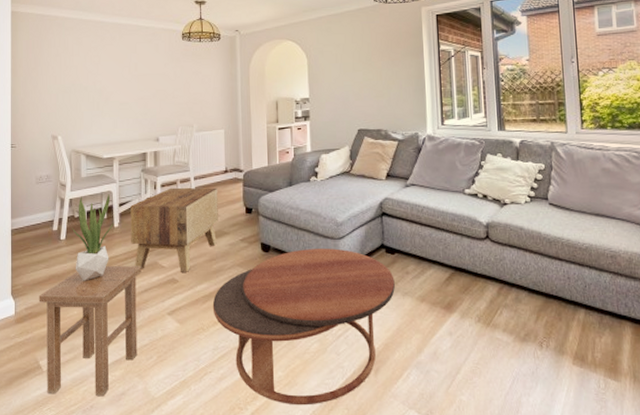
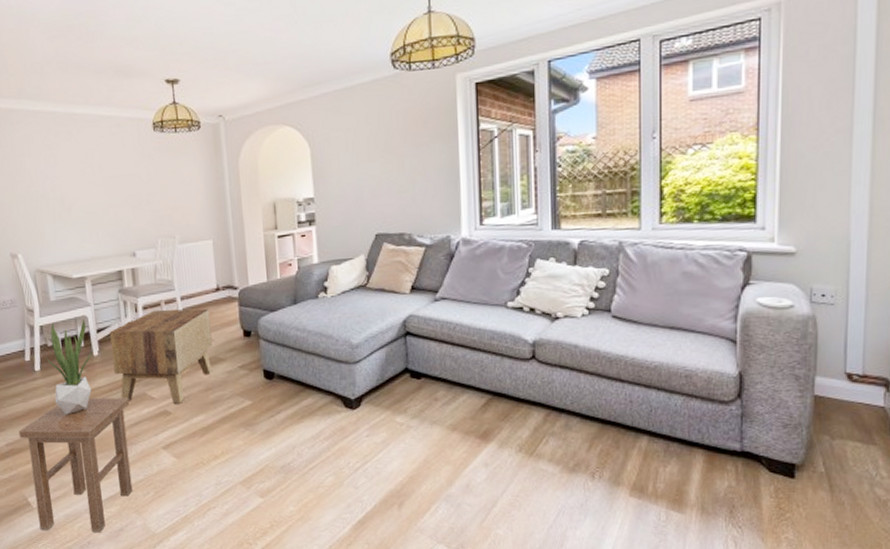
coffee table: present [212,248,395,406] -> none [211,374,421,541]

